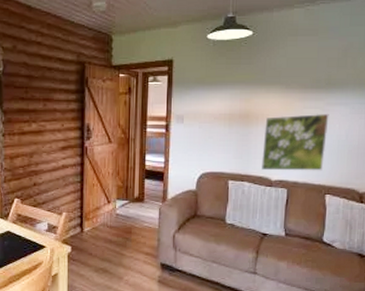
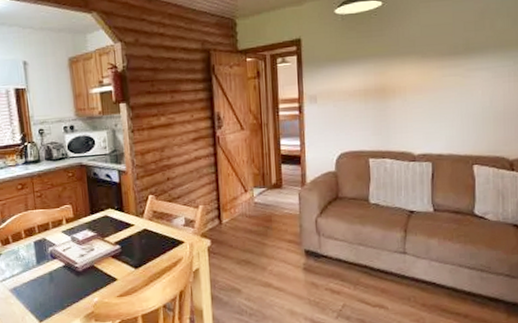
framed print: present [262,113,329,171] -> none [402,79,471,145]

